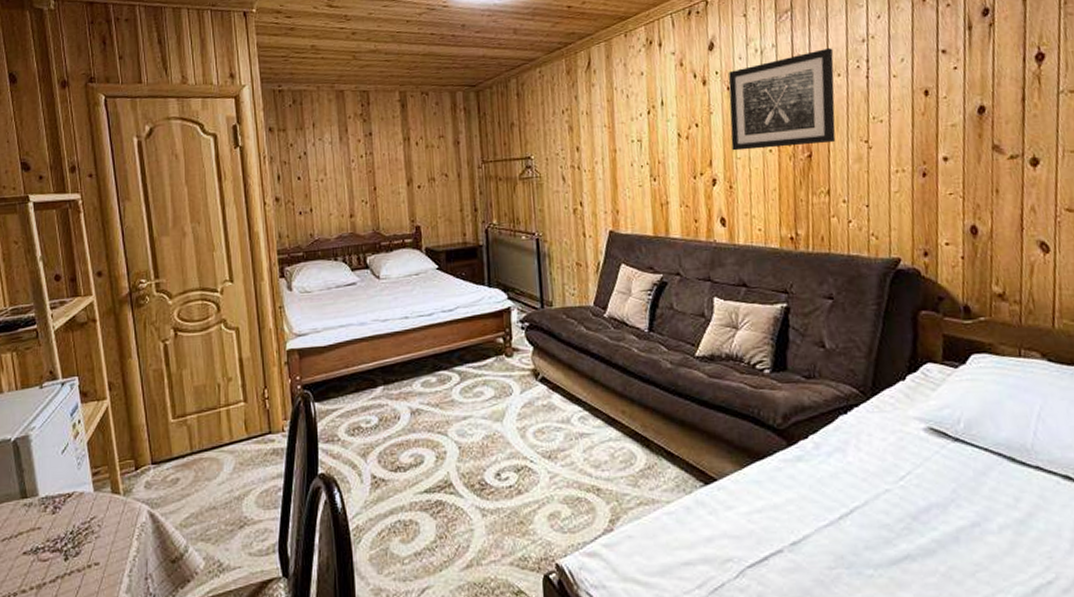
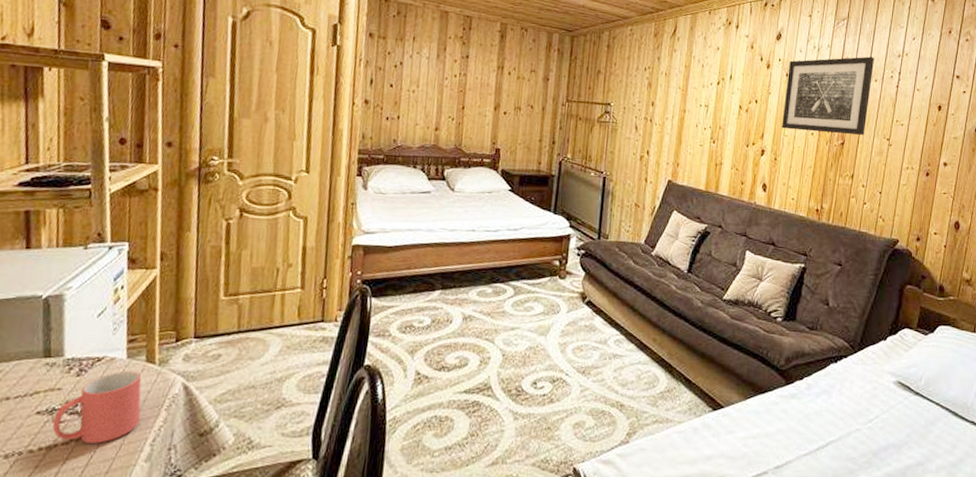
mug: none [38,503,116,579] -> present [52,370,142,443]

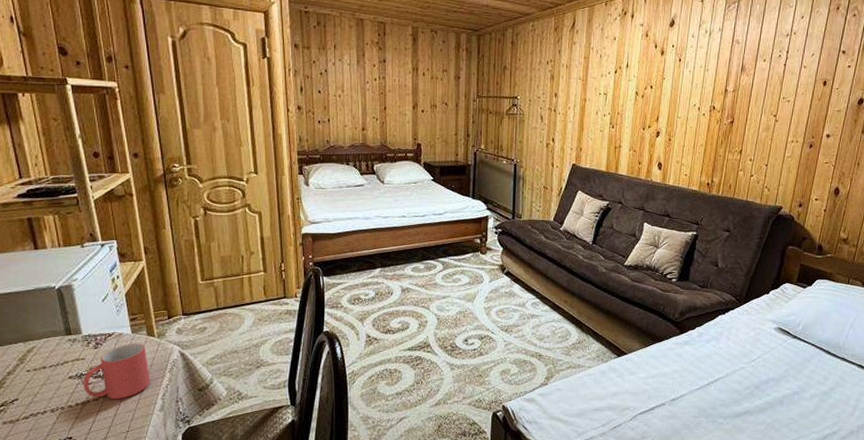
wall art: present [782,56,875,135] -> none [675,37,764,114]

